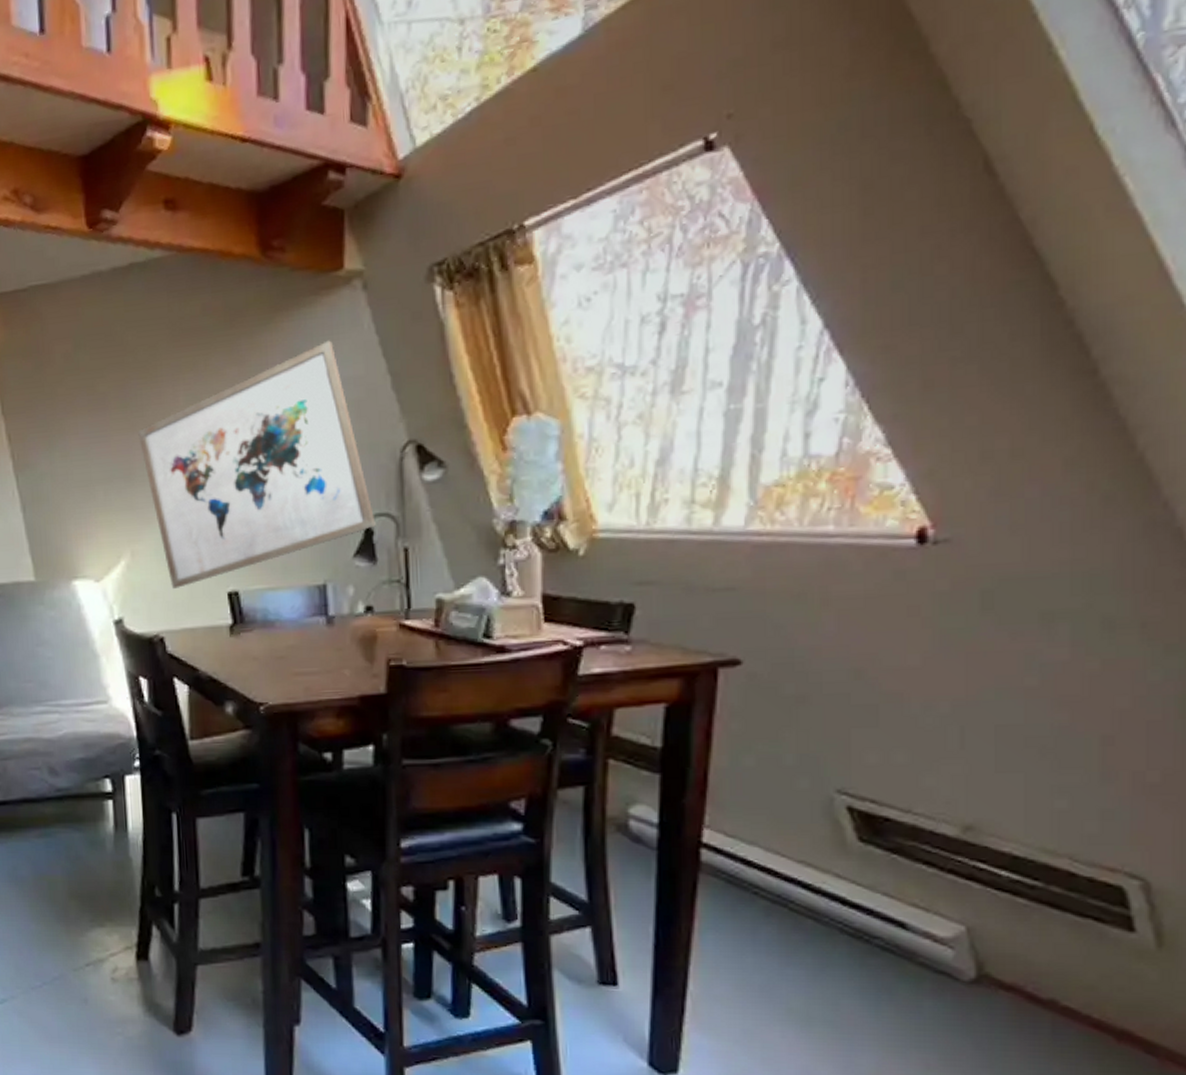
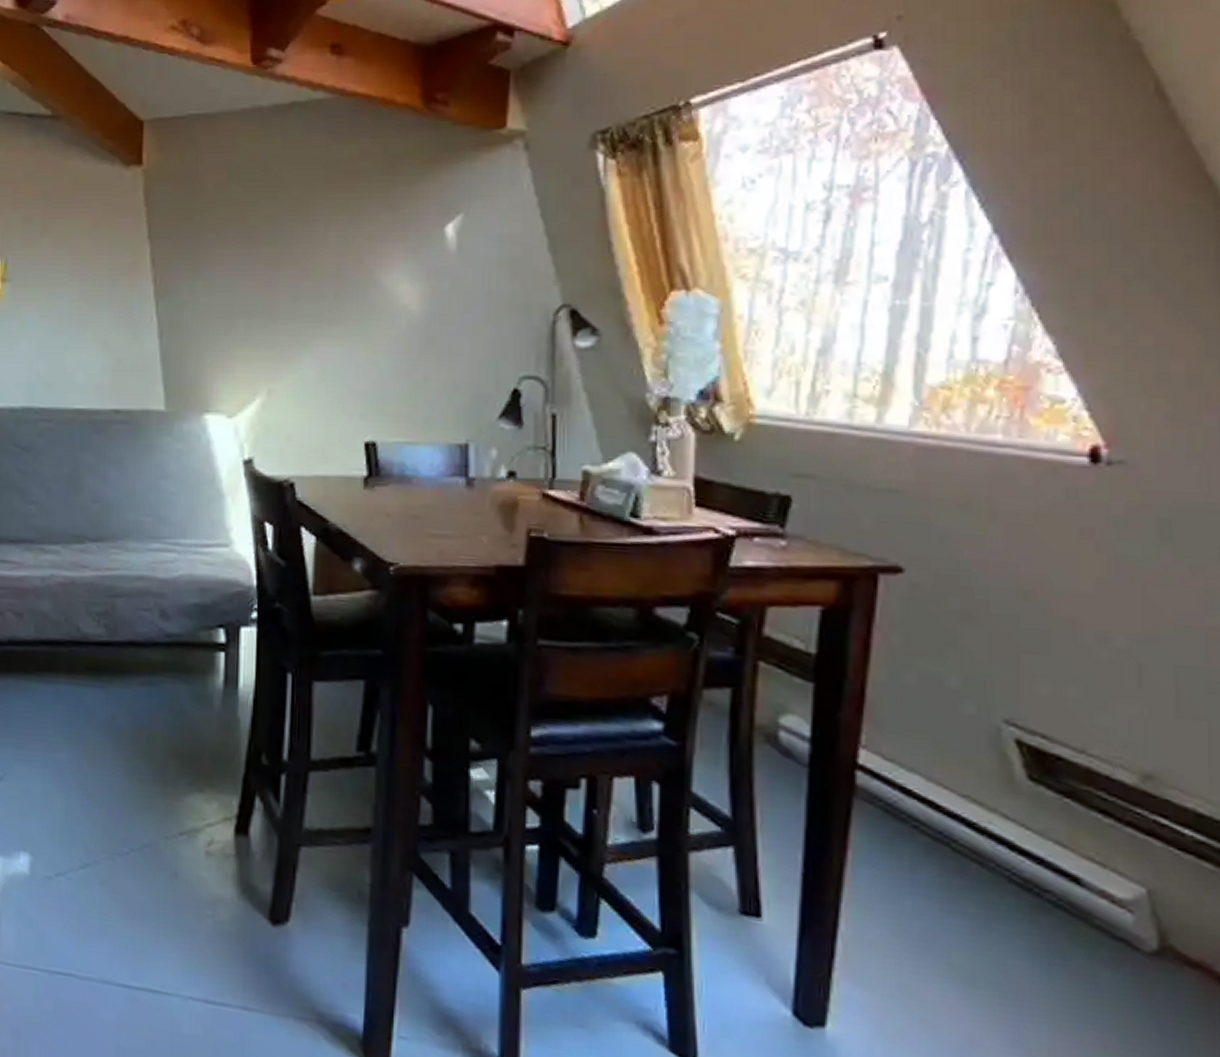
wall art: present [138,340,376,588] -> none [285,196,524,433]

